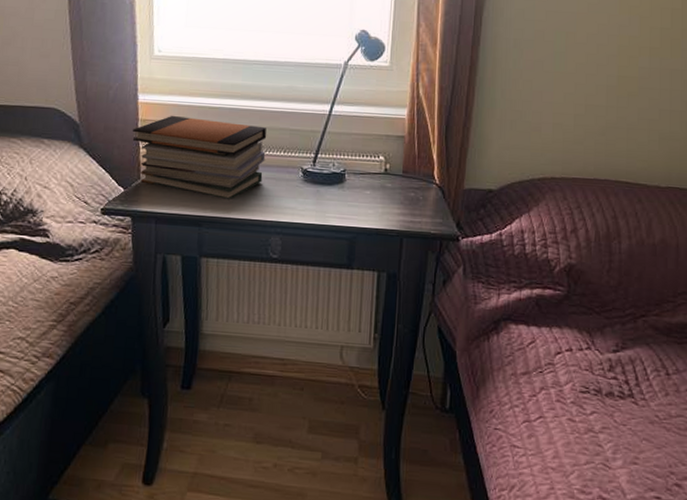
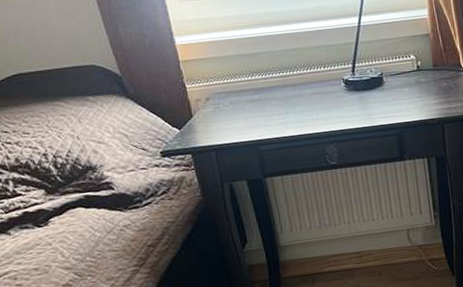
book stack: present [132,115,267,199] -> none [175,47,309,121]

